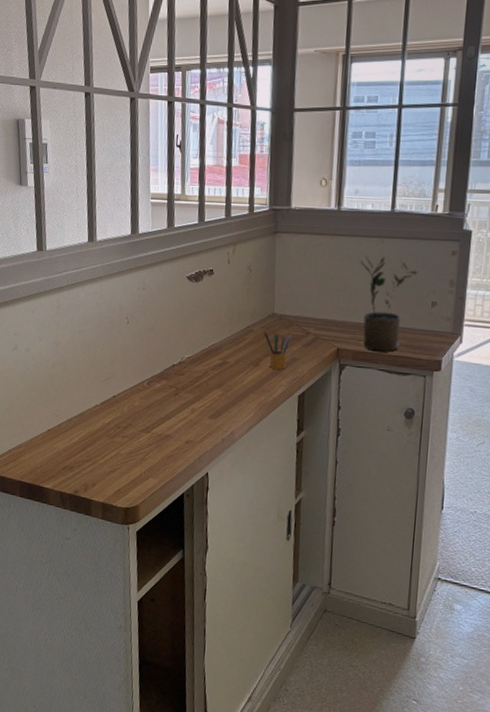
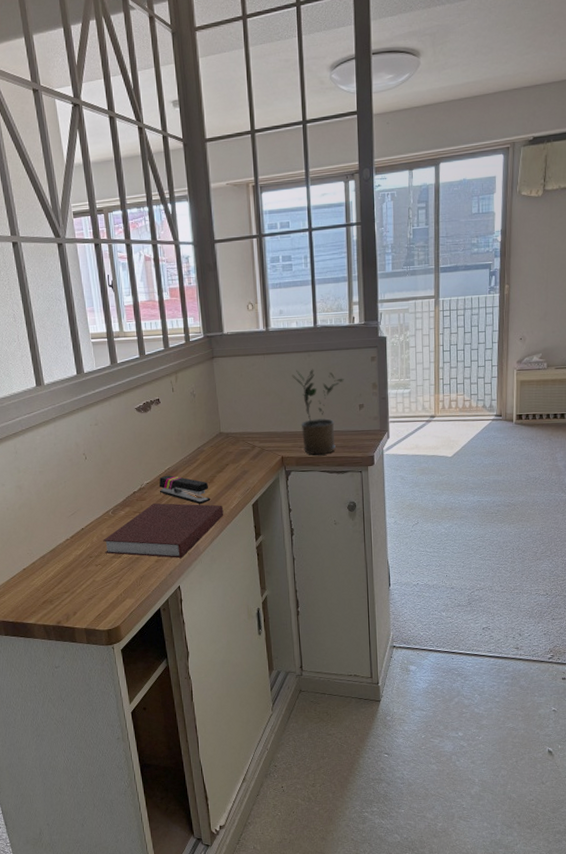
notebook: none [134,380,266,443] -> present [103,503,224,558]
stapler: none [199,351,254,388] -> present [159,475,211,505]
pencil box: present [264,330,291,371] -> none [214,447,239,484]

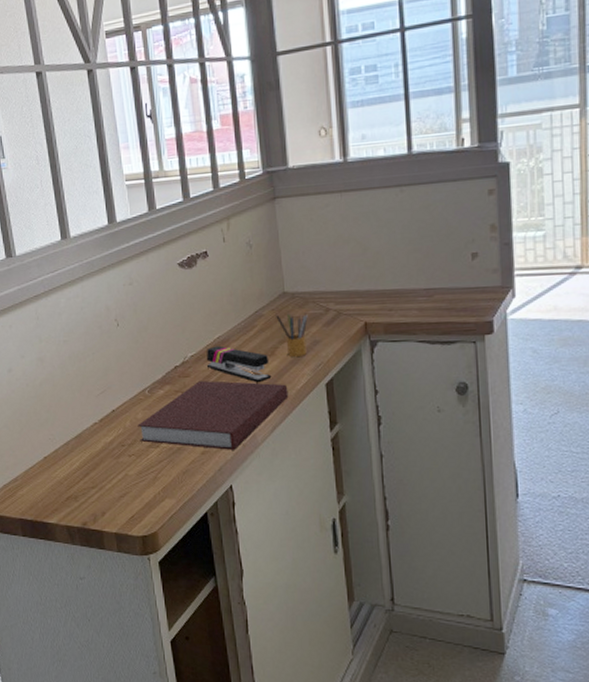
pencil box: none [214,447,239,484] -> present [276,311,308,358]
potted plant: present [292,369,344,455] -> none [378,208,450,320]

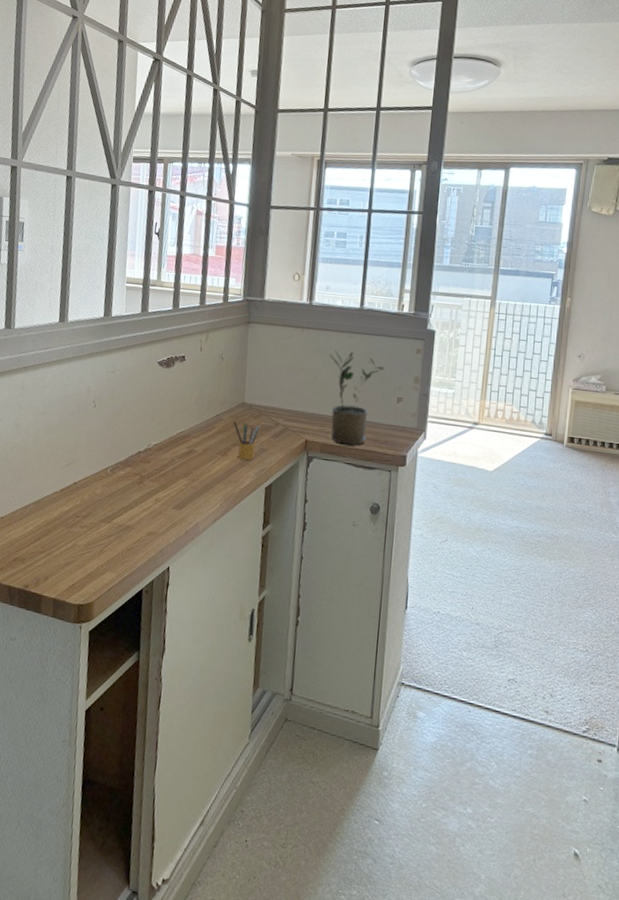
notebook: present [137,381,289,450] -> none [94,468,233,535]
stapler: present [206,346,272,383] -> none [166,439,221,478]
potted plant: none [378,208,450,320] -> present [329,349,385,445]

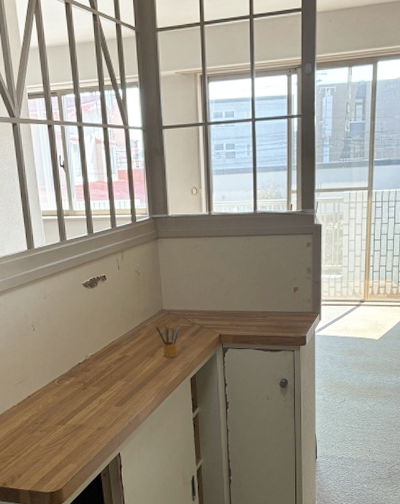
potted plant: present [329,349,385,445] -> none [231,252,281,334]

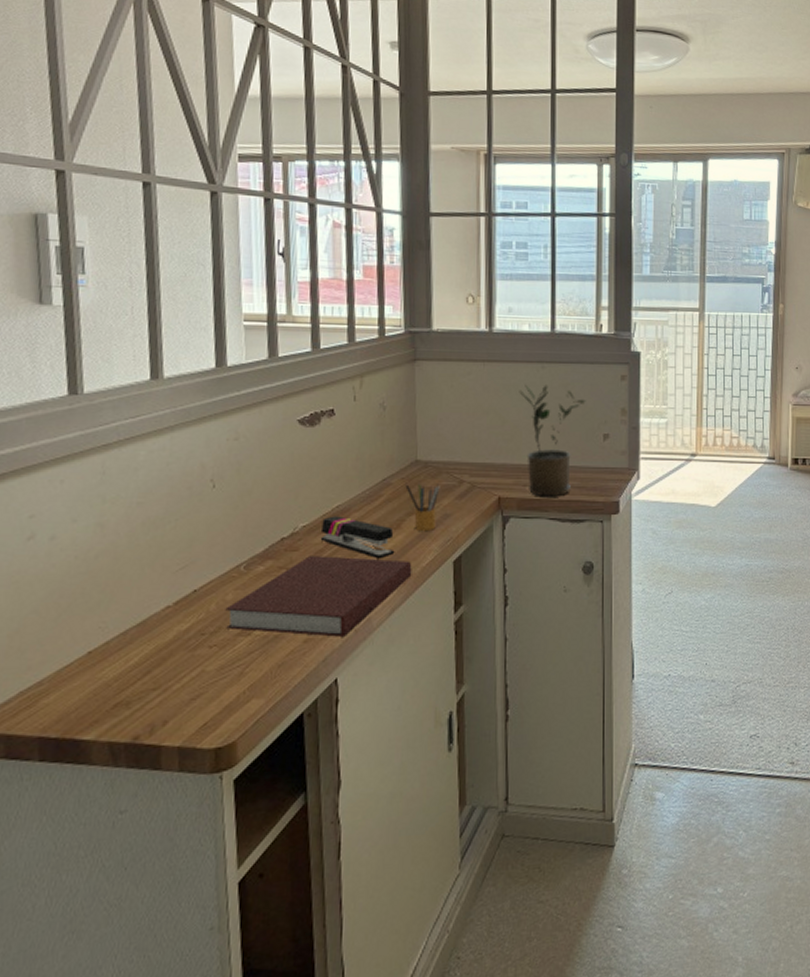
notebook: none [48,374,163,427] -> present [225,556,412,637]
stapler: none [103,348,152,377] -> present [320,516,395,560]
potted plant: none [231,252,281,334] -> present [519,384,586,497]

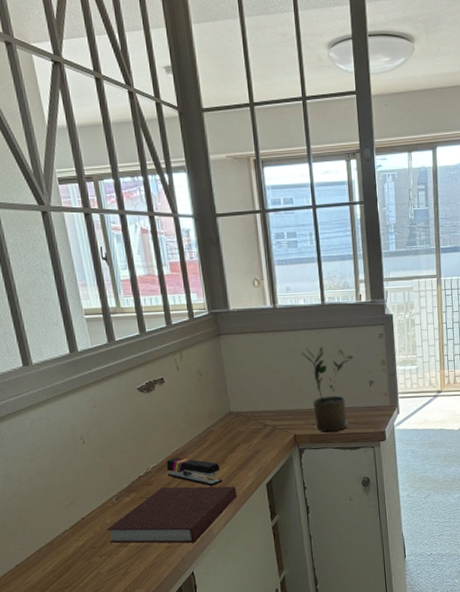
pencil box: present [405,481,440,532] -> none [224,427,250,465]

